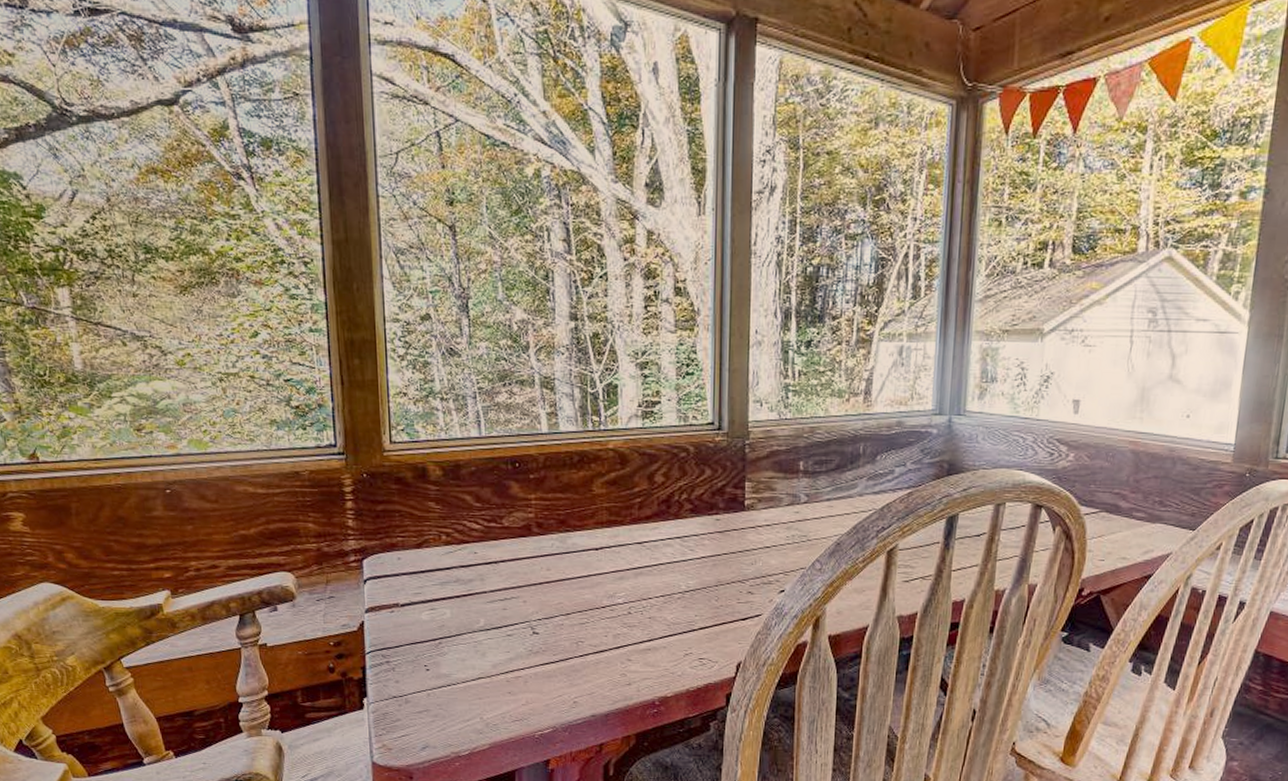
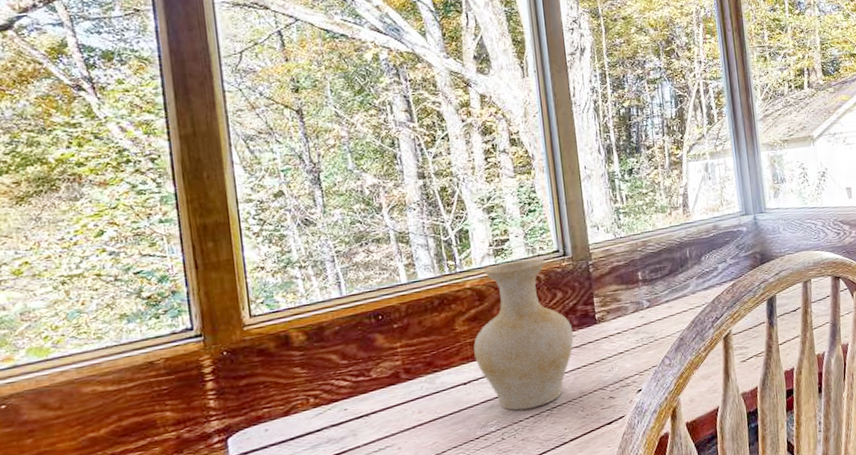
vase: none [610,428,718,588] -> present [473,259,574,411]

